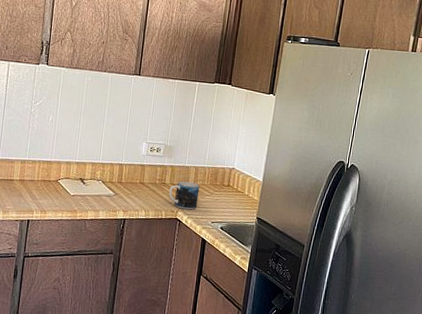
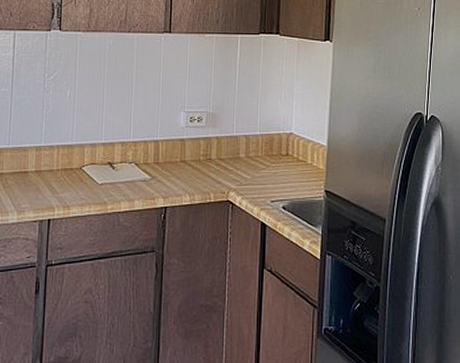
mug: present [168,180,200,210] -> none [216,154,253,189]

